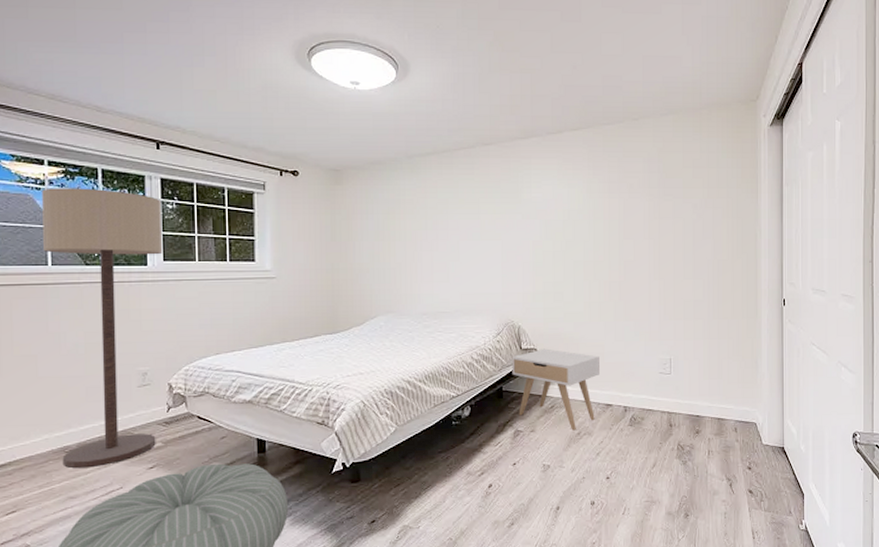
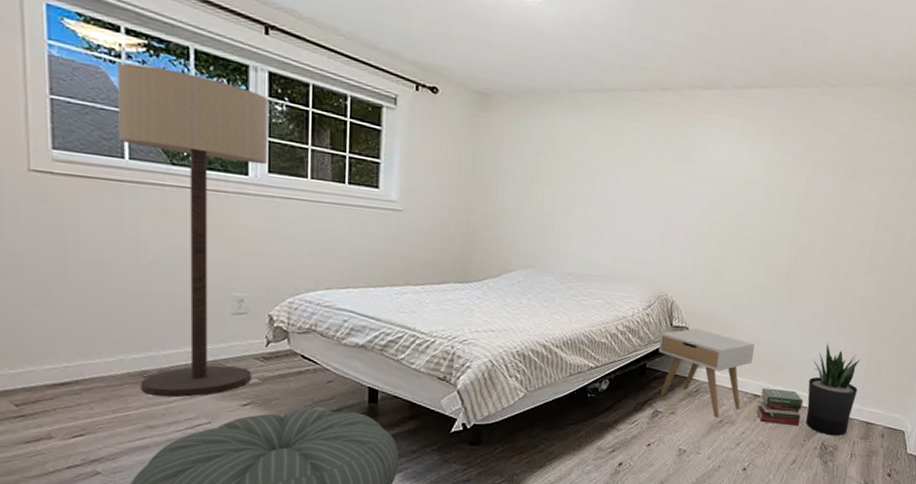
books: none [611,396,653,430] -> present [757,387,803,426]
planter: none [655,347,703,436] -> present [806,343,860,436]

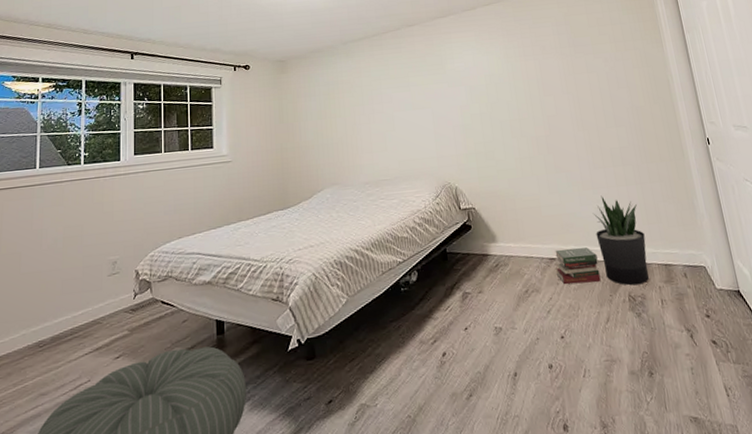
floor lamp: present [117,62,267,397] -> none [33,97,133,364]
nightstand: present [658,328,754,418] -> none [452,207,541,289]

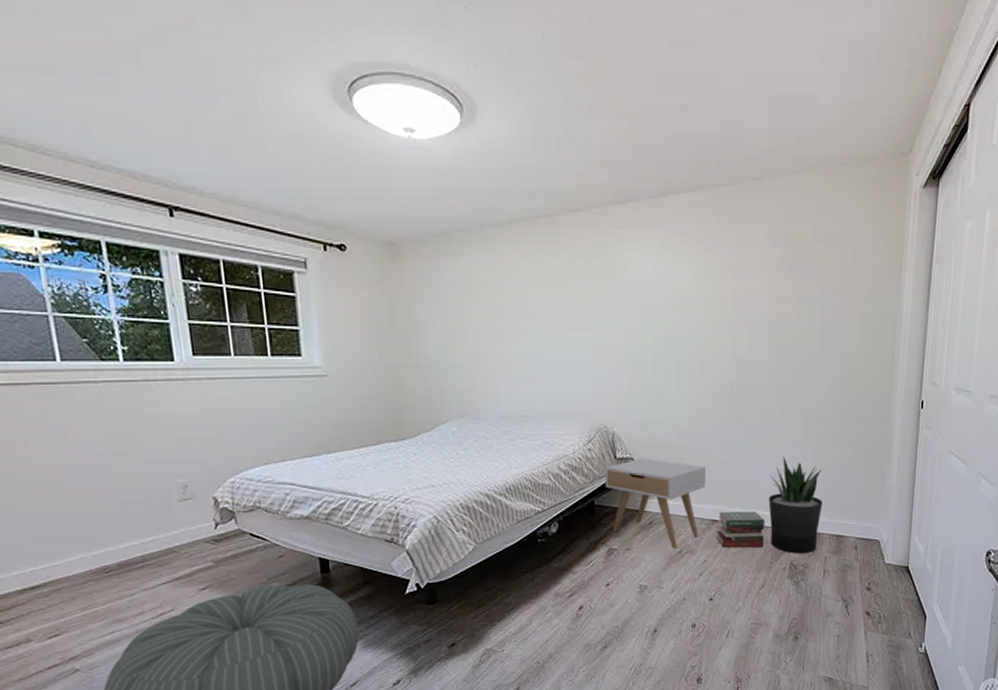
nightstand: none [452,207,541,289] -> present [605,458,705,549]

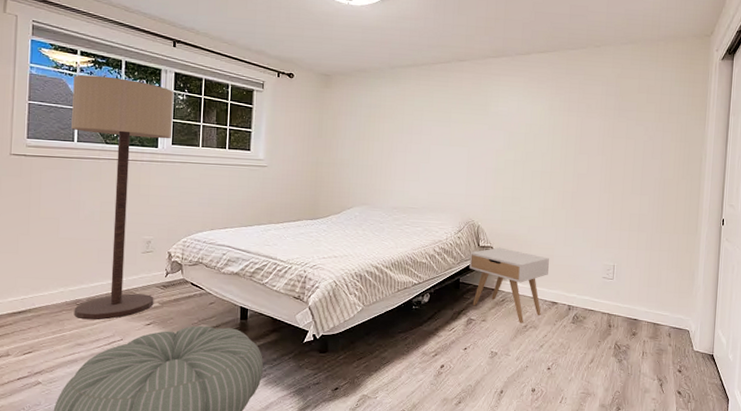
floor lamp: none [36,266,206,590] -> present [71,74,173,320]
books: present [717,510,765,548] -> none [556,295,595,328]
planter: present [768,456,823,554] -> none [598,254,642,337]

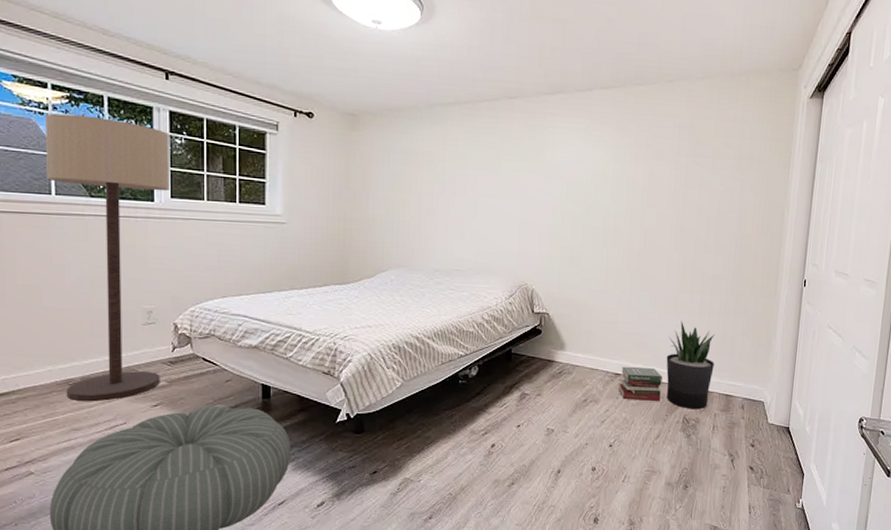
nightstand: present [469,247,549,323] -> none [522,313,612,397]
books: none [556,295,595,328] -> present [619,366,662,401]
planter: none [598,254,642,337] -> present [666,320,714,410]

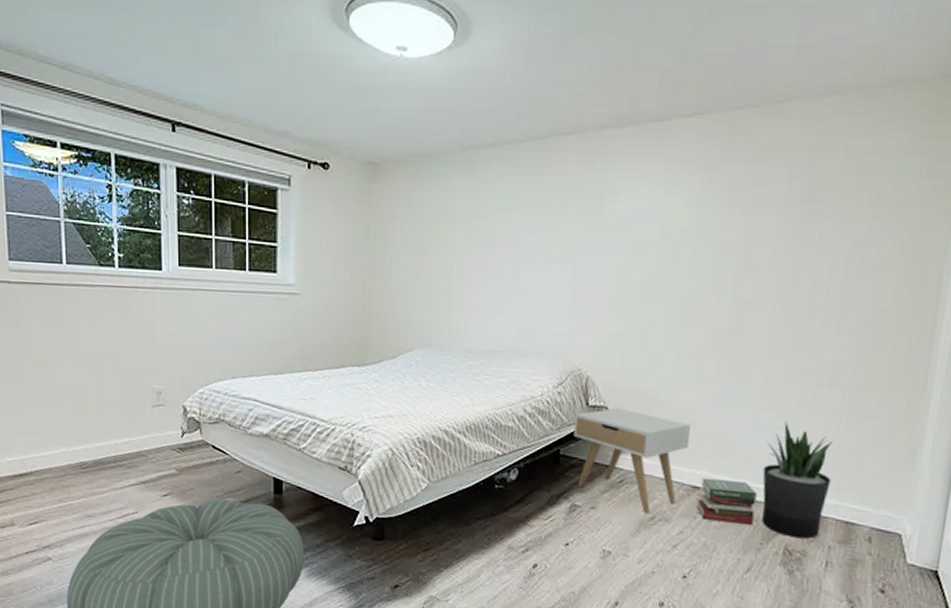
floor lamp: present [45,113,169,402] -> none [55,174,177,488]
nightstand: none [522,313,612,397] -> present [573,407,690,514]

